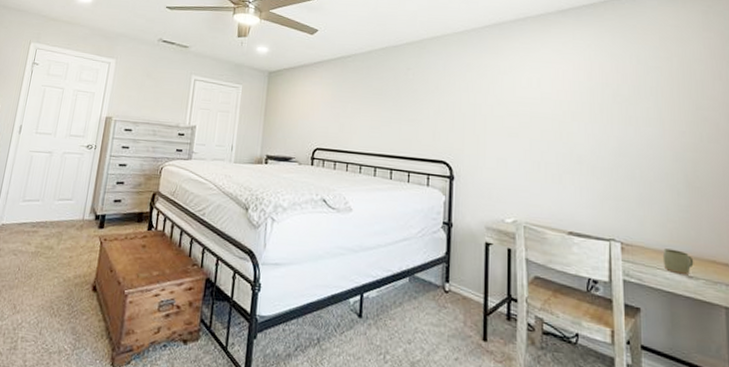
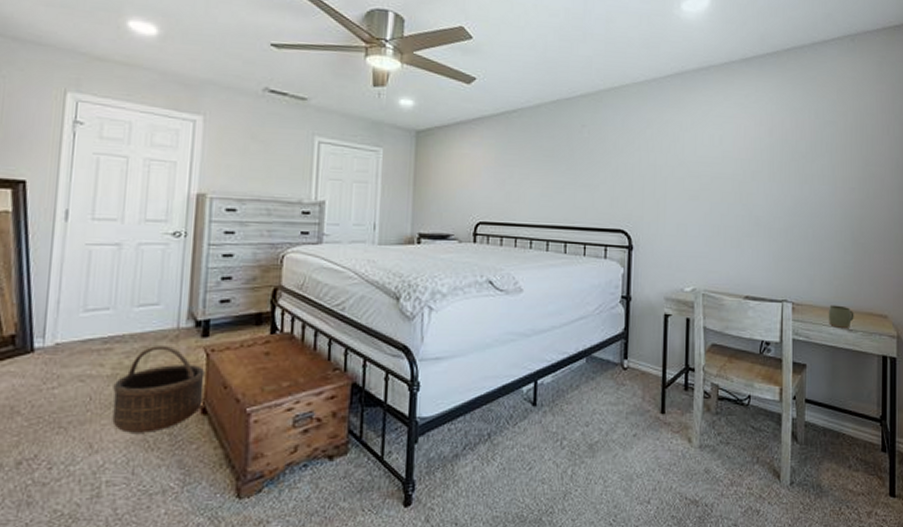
basket: none [31,231,98,302] -> present [112,344,205,433]

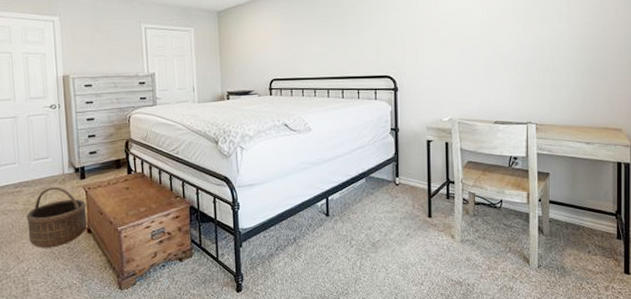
mug: present [828,305,854,328] -> none [568,123,591,142]

